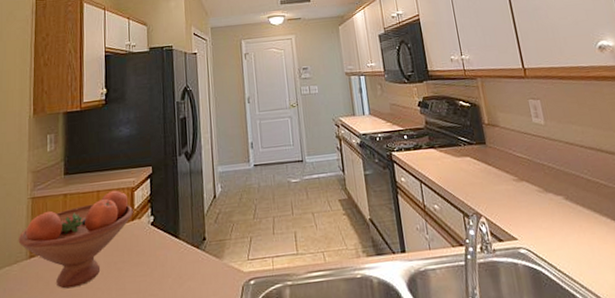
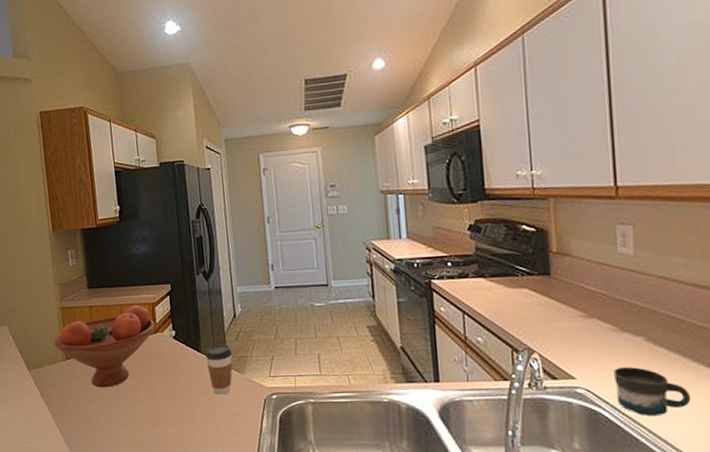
coffee cup: none [184,228,212,286] -> present [205,344,233,395]
mug: none [545,224,608,271] -> present [614,367,692,417]

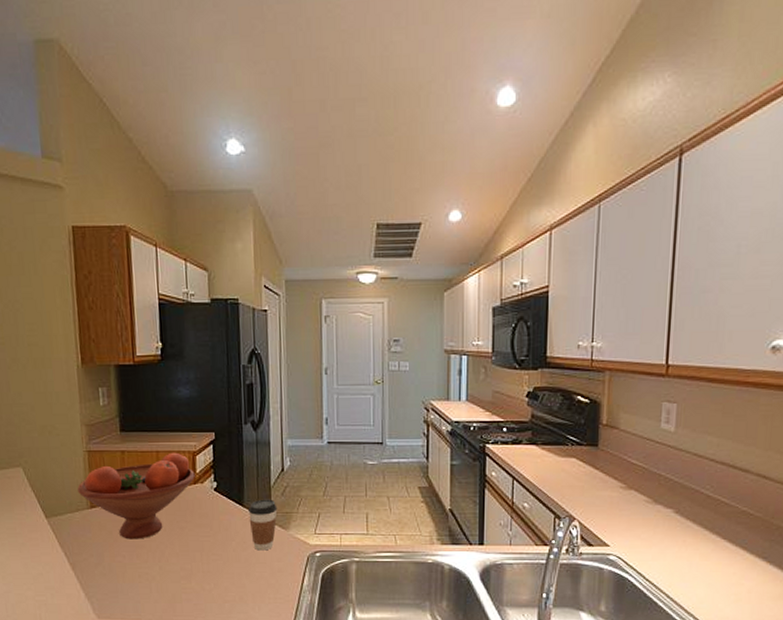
mug: present [614,367,692,417] -> none [643,537,707,583]

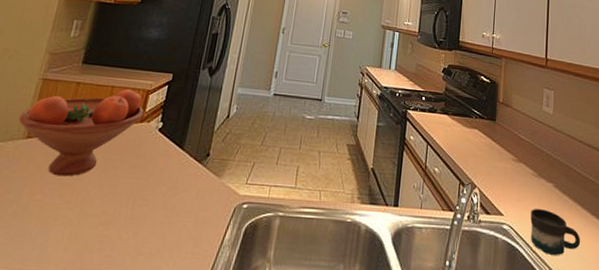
coffee cup: present [248,499,278,551] -> none [183,143,216,199]
mug: none [643,537,707,583] -> present [530,209,581,256]

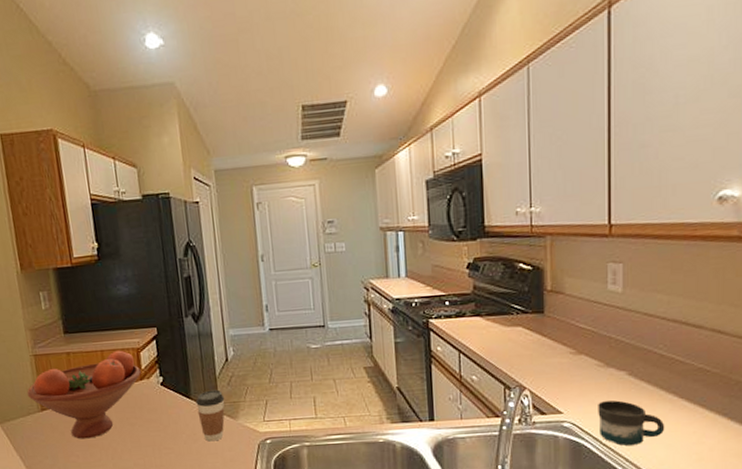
coffee cup: none [183,143,216,199] -> present [196,389,225,442]

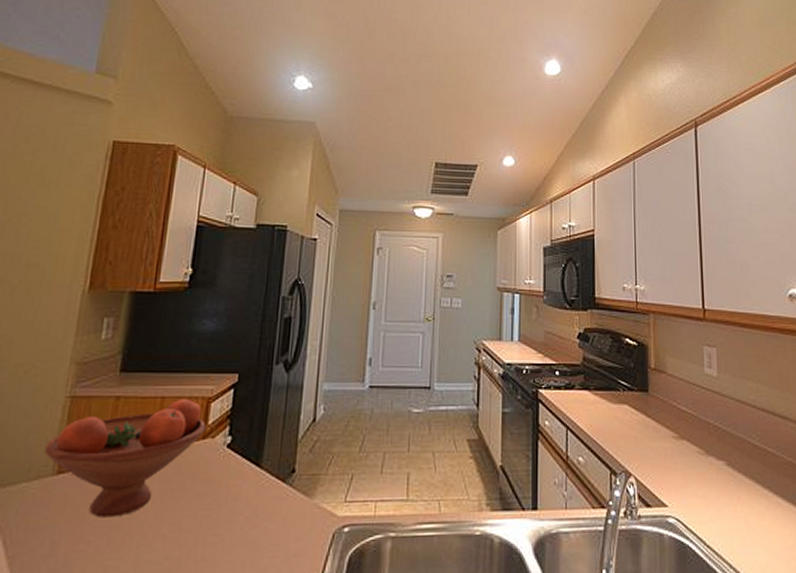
coffee cup: present [196,389,225,442] -> none [265,457,303,527]
mug: present [598,400,665,446] -> none [700,494,764,549]

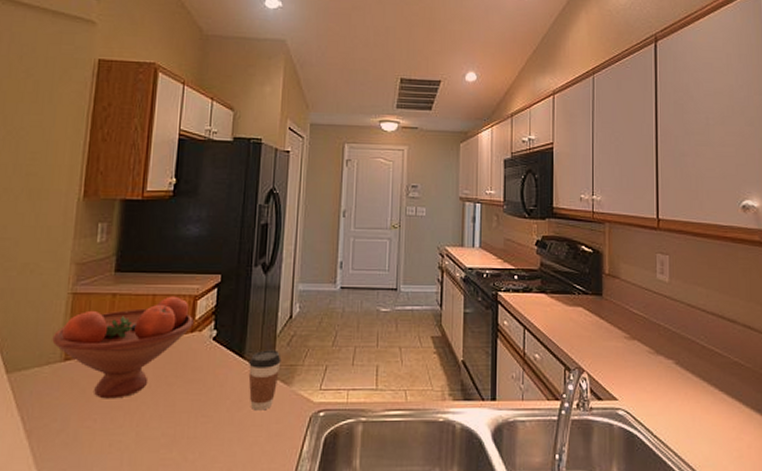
coffee cup: none [265,457,303,527] -> present [248,349,281,411]

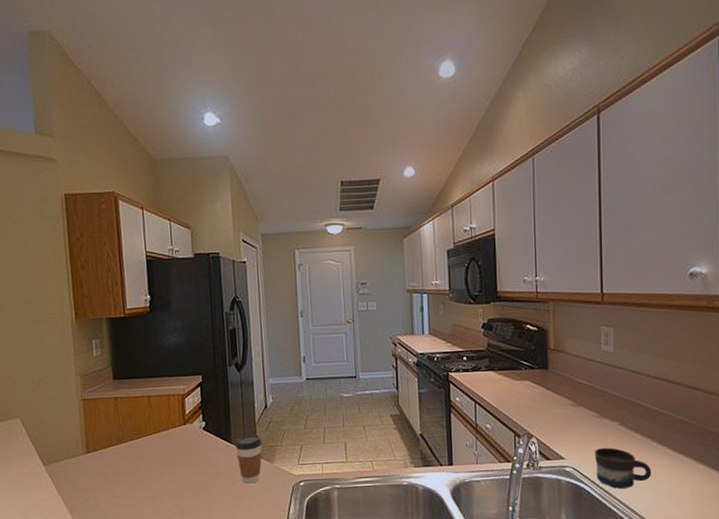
fruit bowl: present [52,296,194,399] -> none [73,396,185,481]
mug: none [649,390,709,439] -> present [595,448,652,489]

